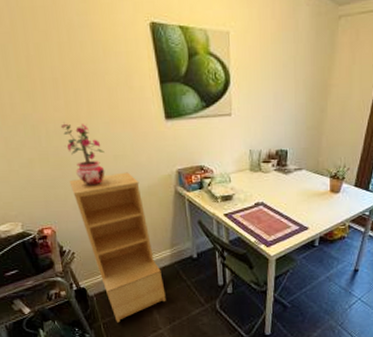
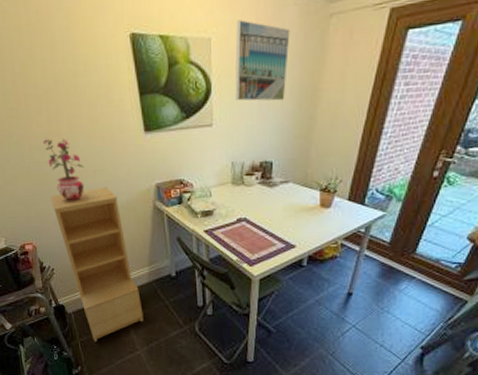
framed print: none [252,16,303,94] -> present [235,20,290,101]

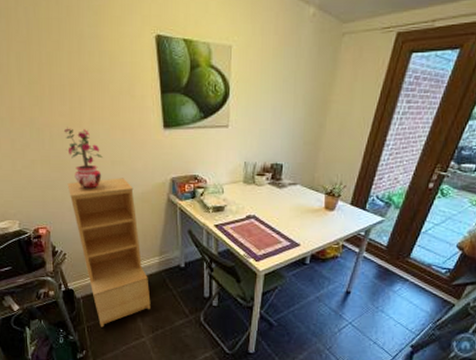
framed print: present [235,20,290,101] -> none [251,31,305,108]

